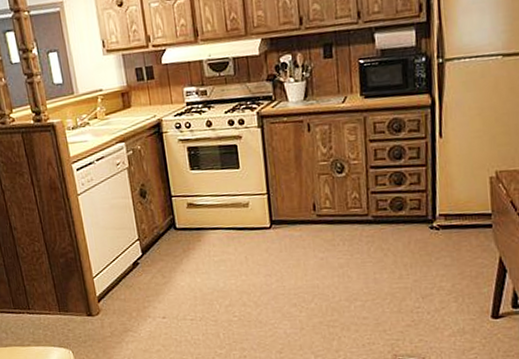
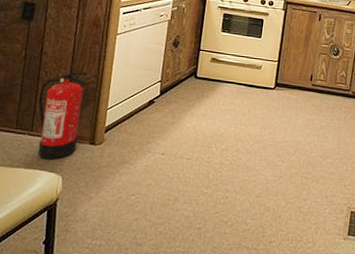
fire extinguisher: none [22,241,77,336] -> present [37,71,88,160]

